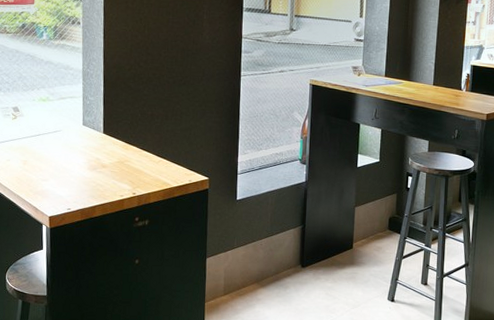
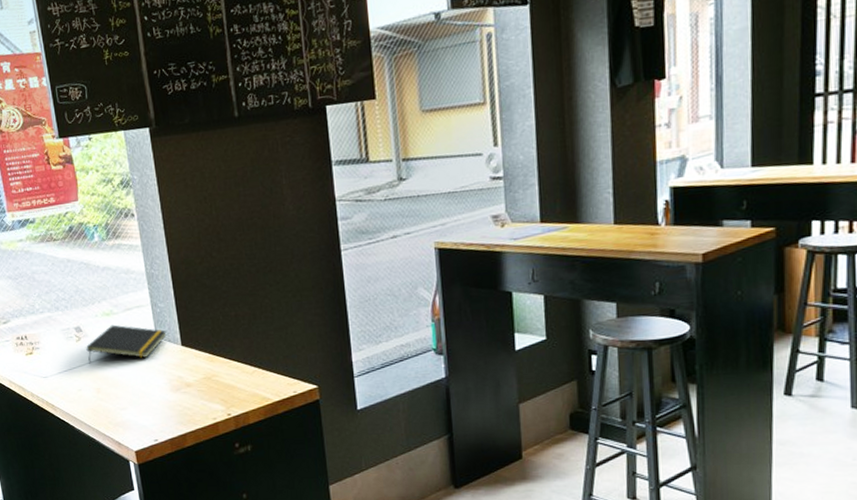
notepad: none [20,109,92,140] -> present [86,324,167,364]

